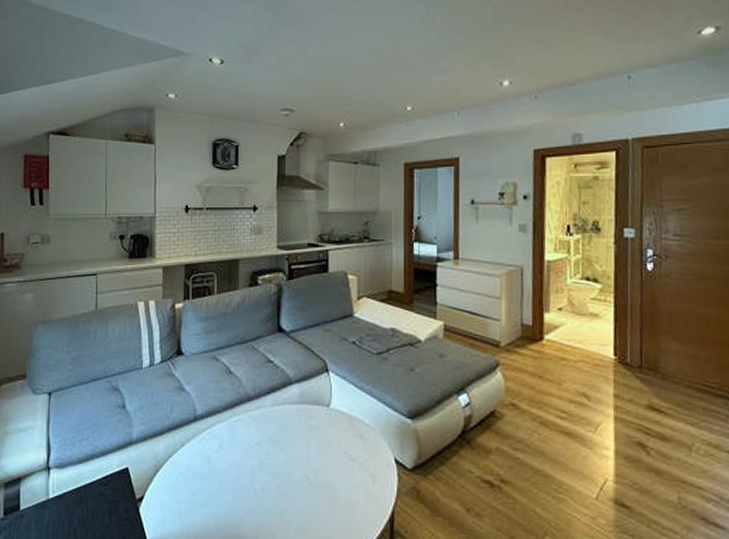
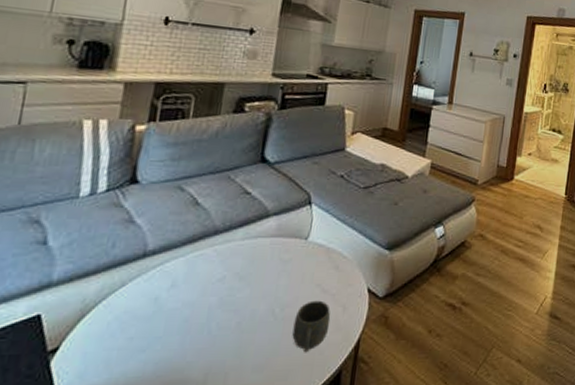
mug: none [327,468,362,521] -> present [292,300,331,353]

